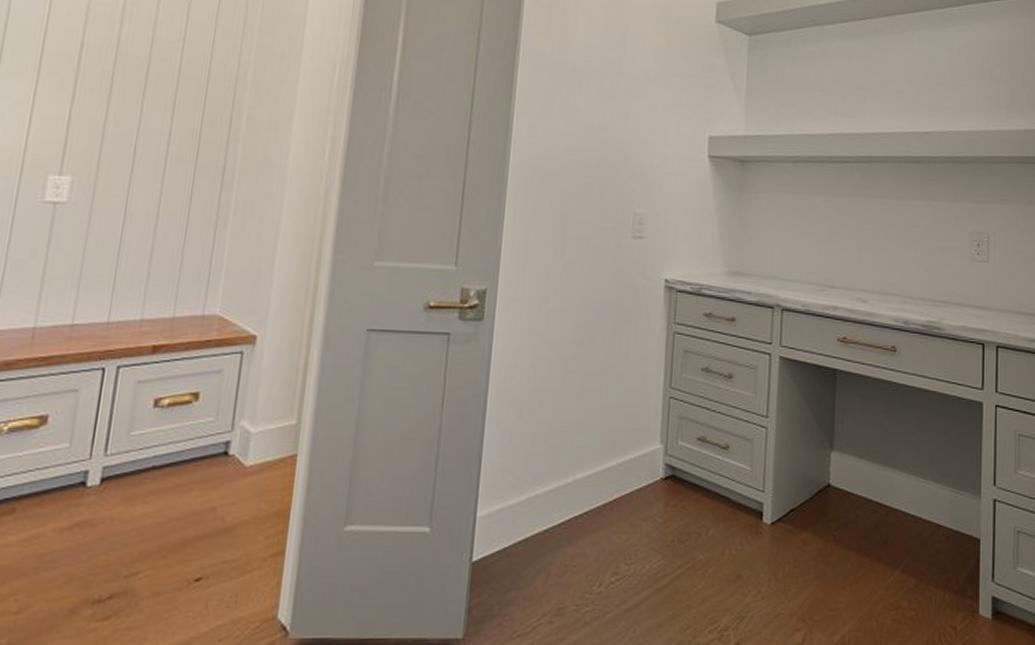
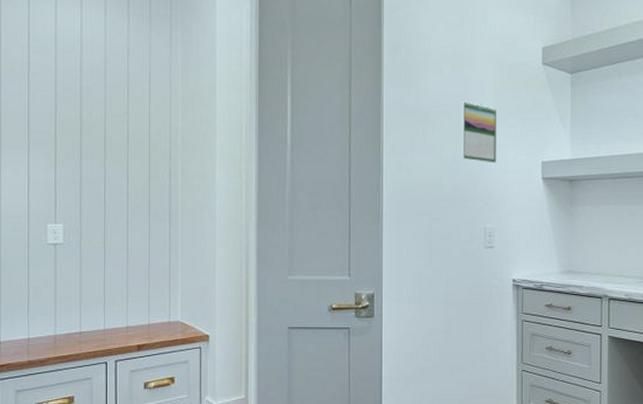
calendar: none [612,57,658,135] -> present [462,101,496,163]

